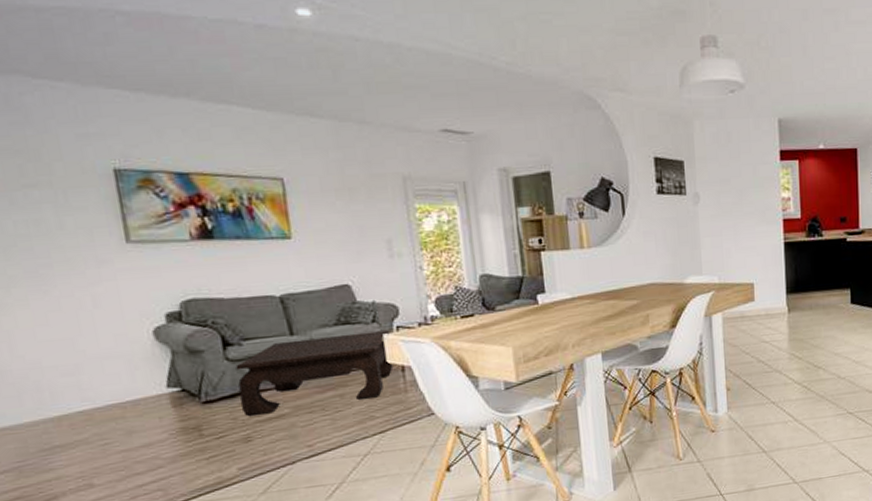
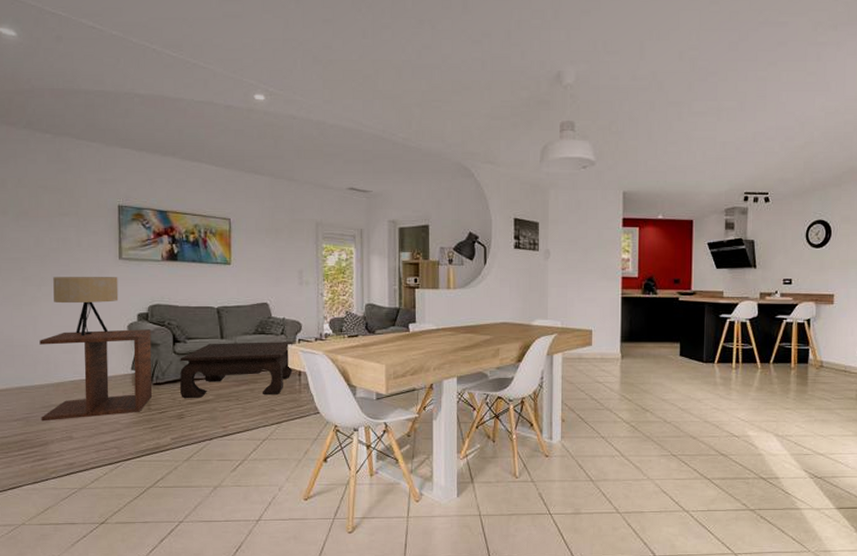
side table: none [20,332,202,470] -> present [39,329,153,421]
table lamp: none [27,267,134,351] -> present [53,277,119,336]

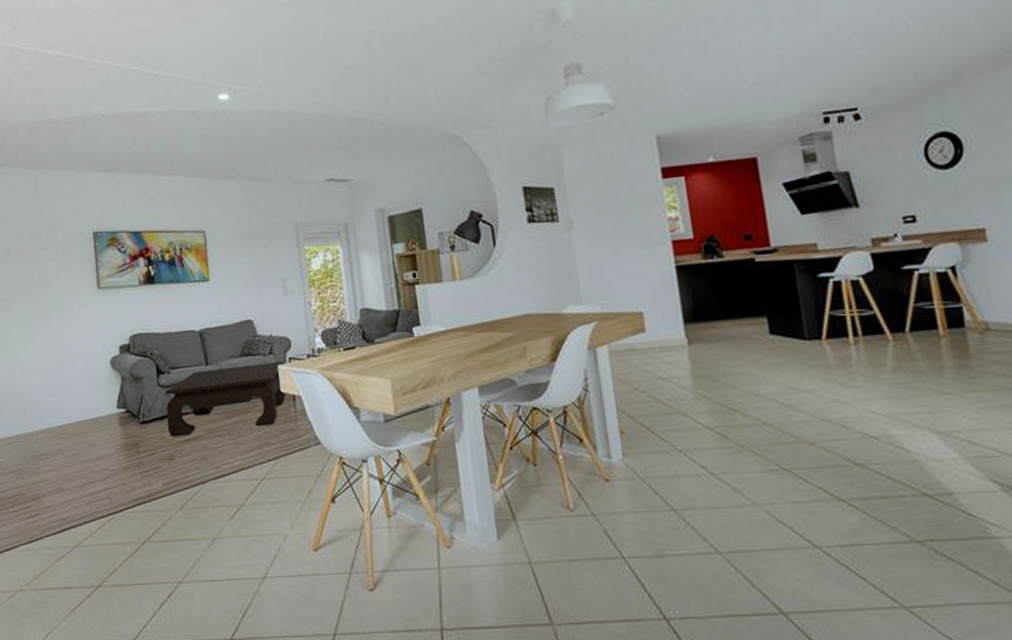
side table: present [39,329,153,421] -> none [27,362,139,473]
table lamp: present [53,277,119,336] -> none [36,308,100,376]

